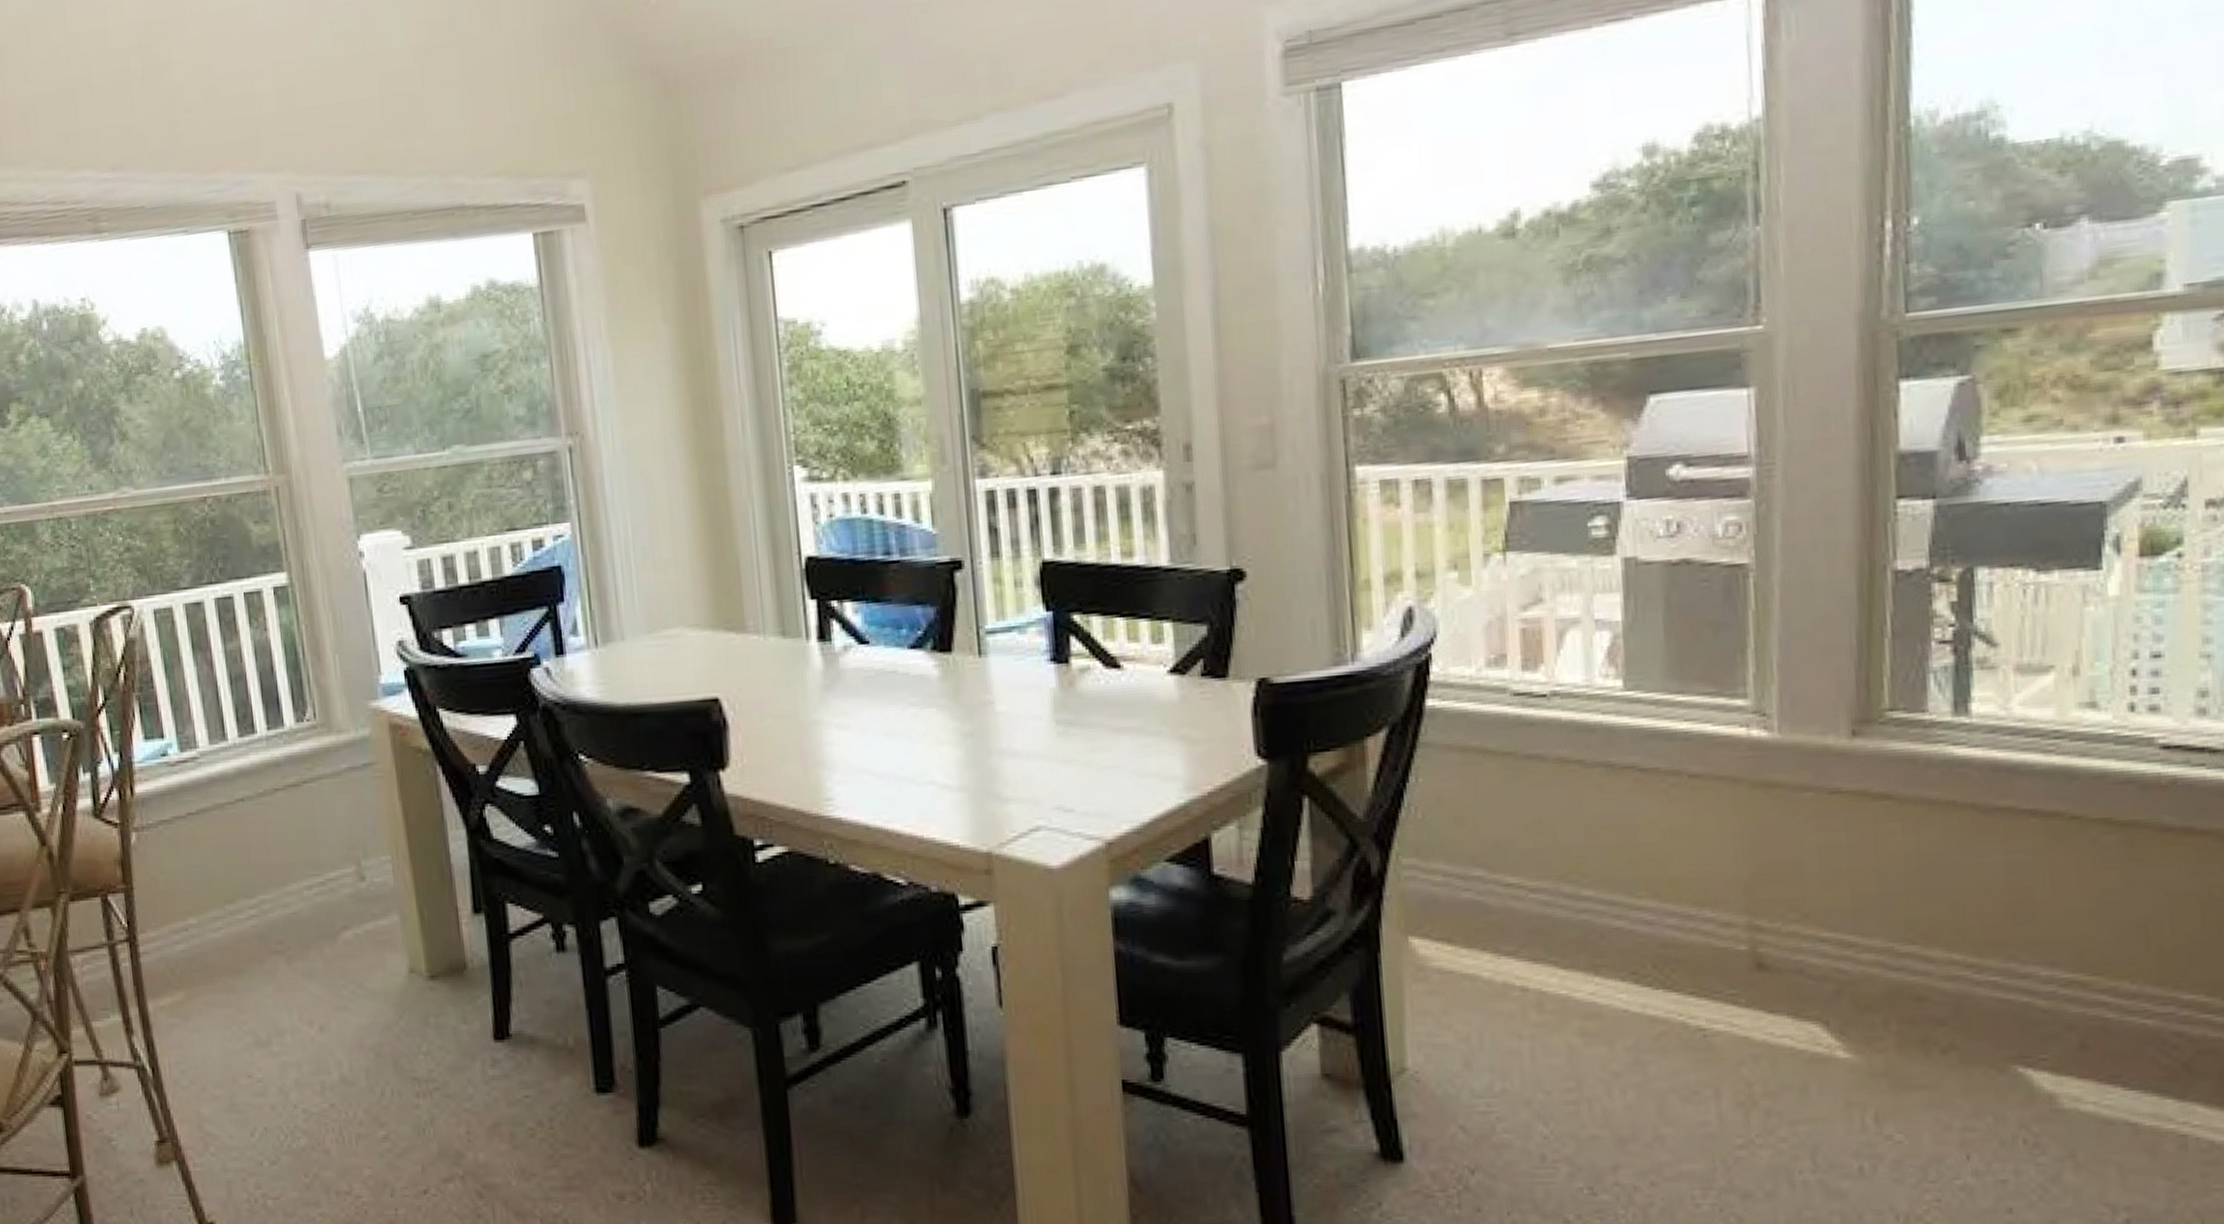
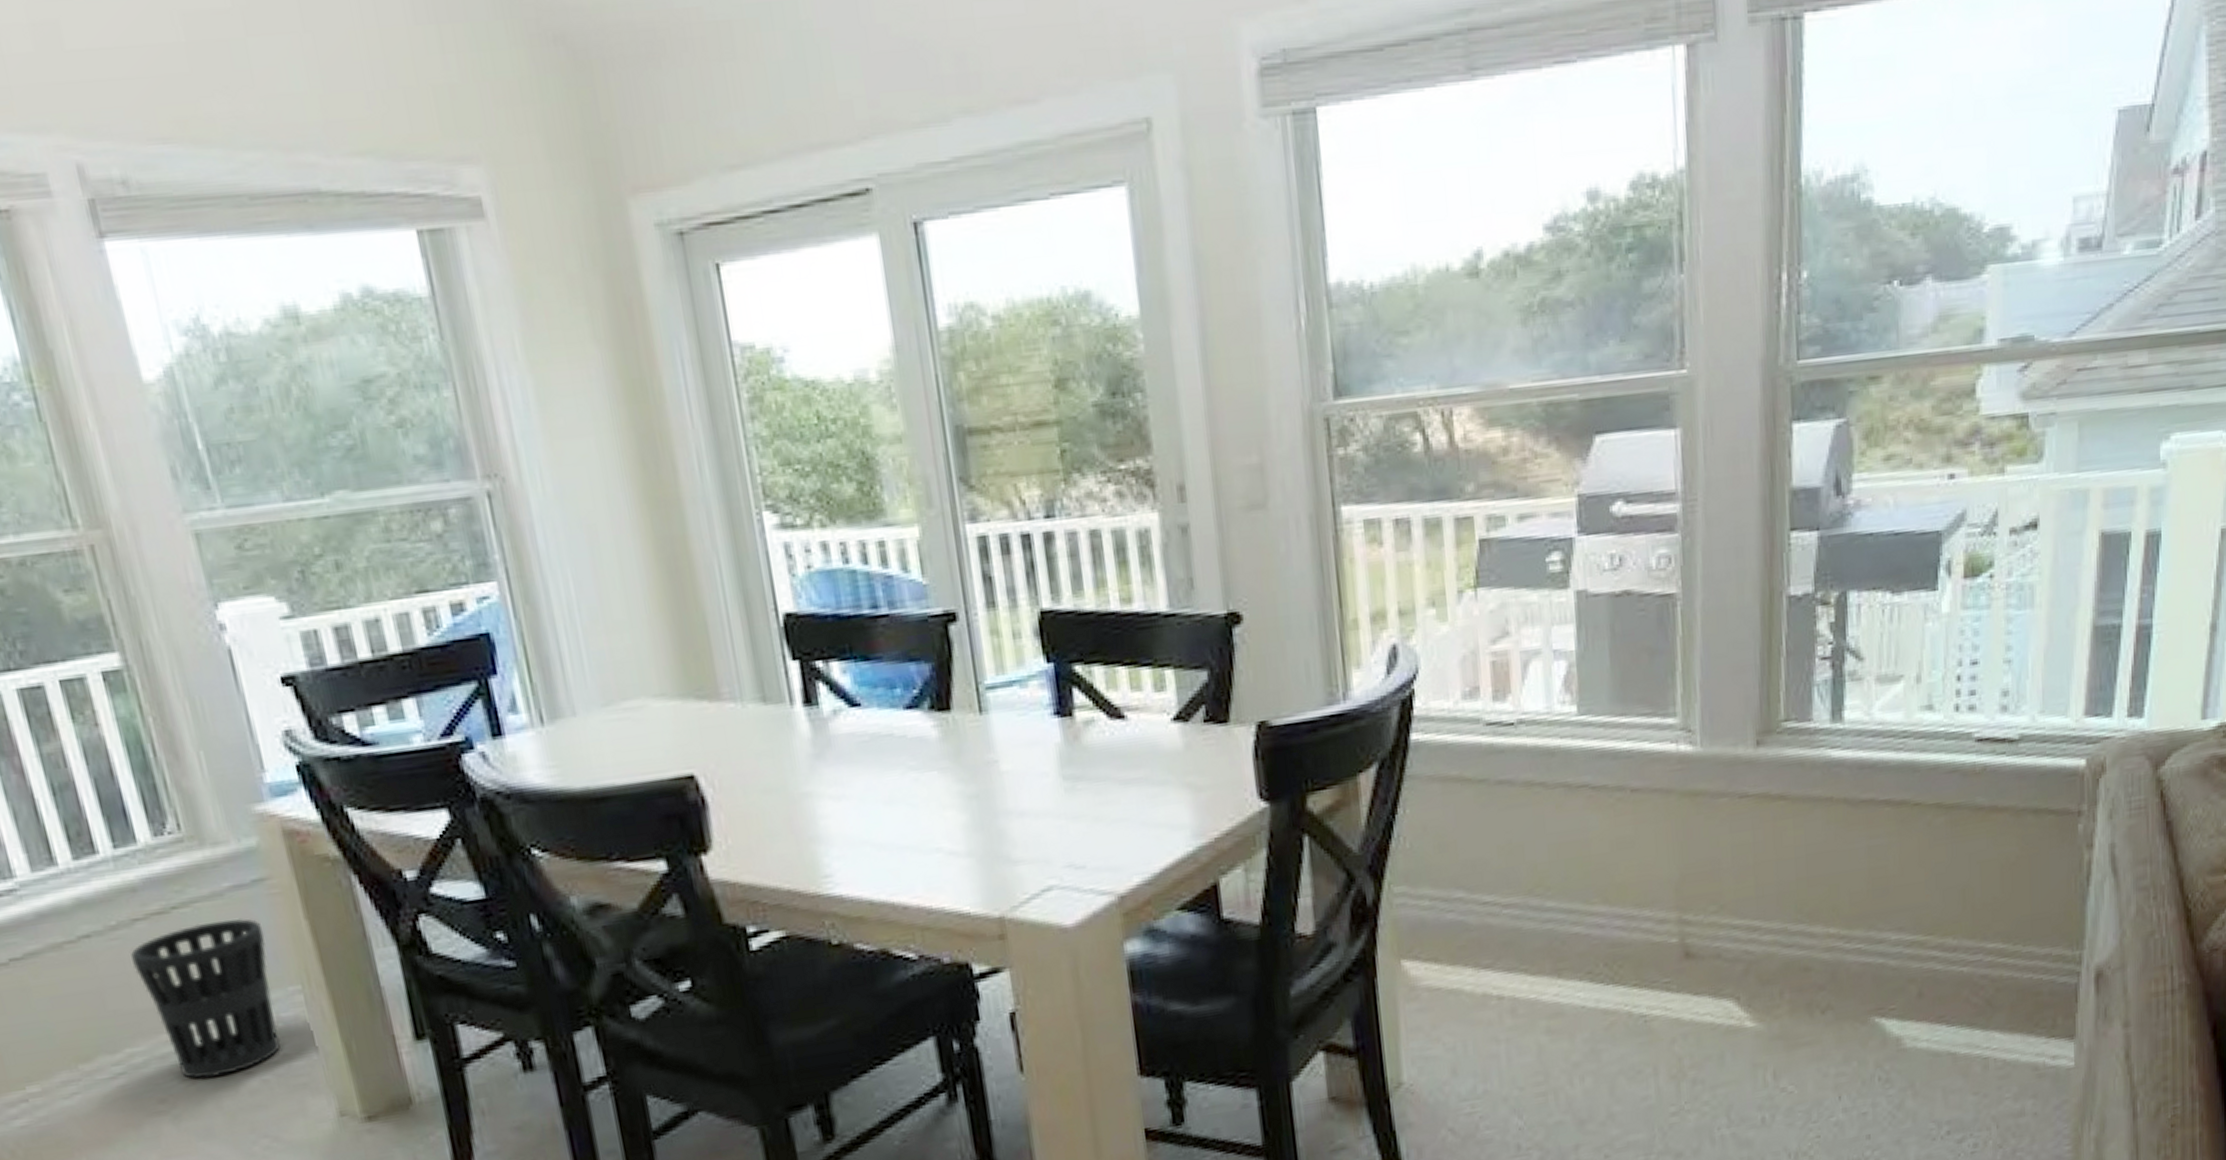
wastebasket: none [271,794,371,928] -> present [131,918,281,1079]

